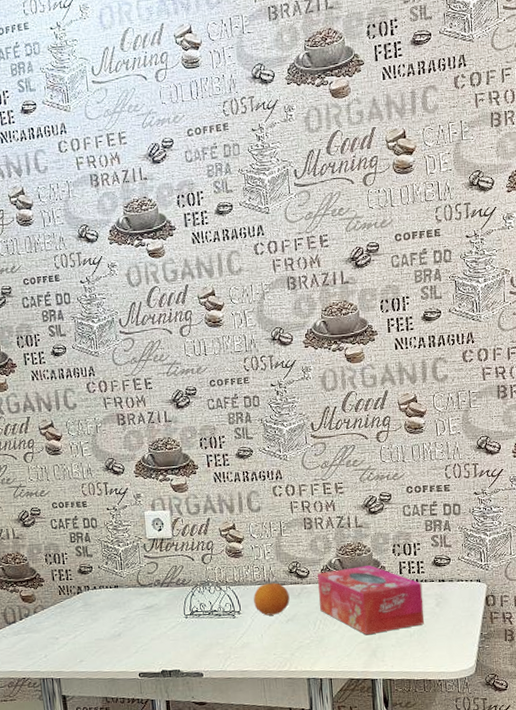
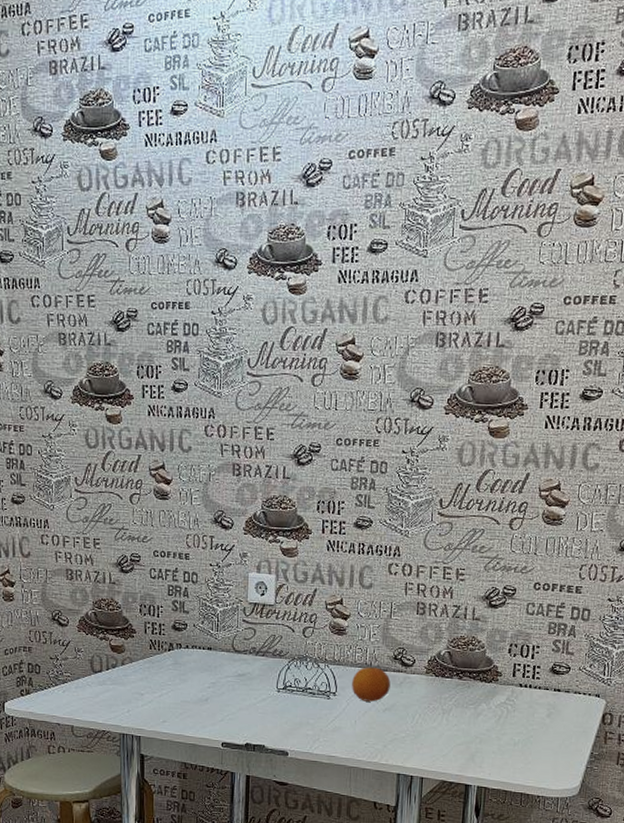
tissue box: present [317,565,424,635] -> none [421,662,535,738]

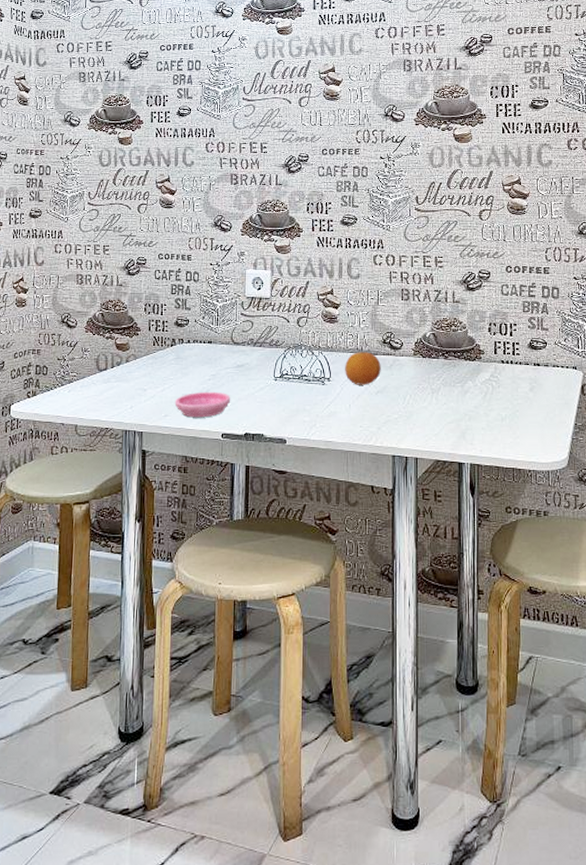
saucer: none [173,699,232,726] -> present [174,391,231,418]

